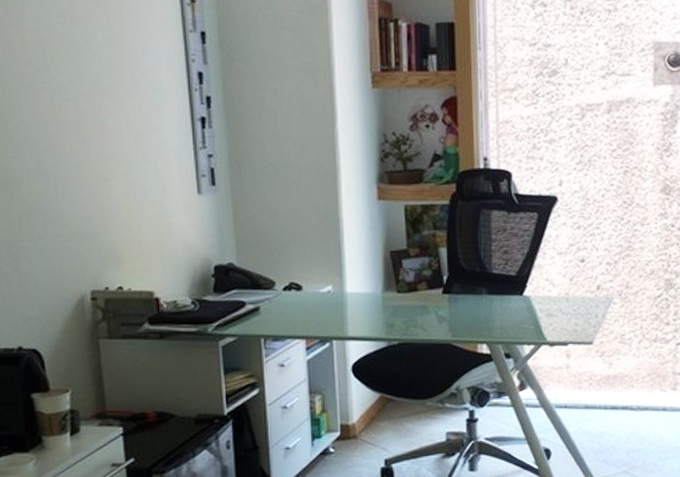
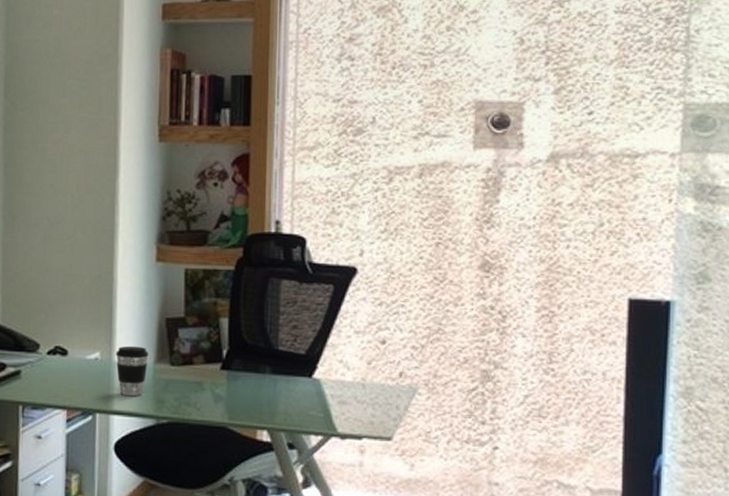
coffee cup: none [346,277,377,323] -> present [116,345,149,396]

